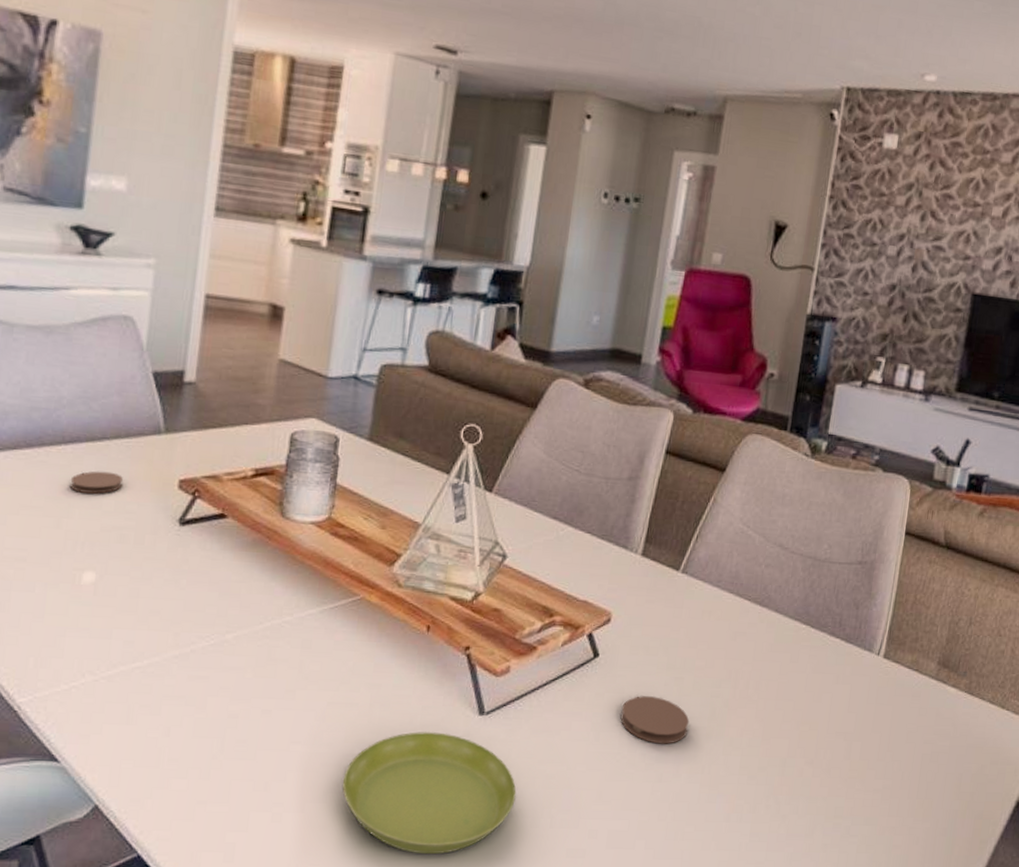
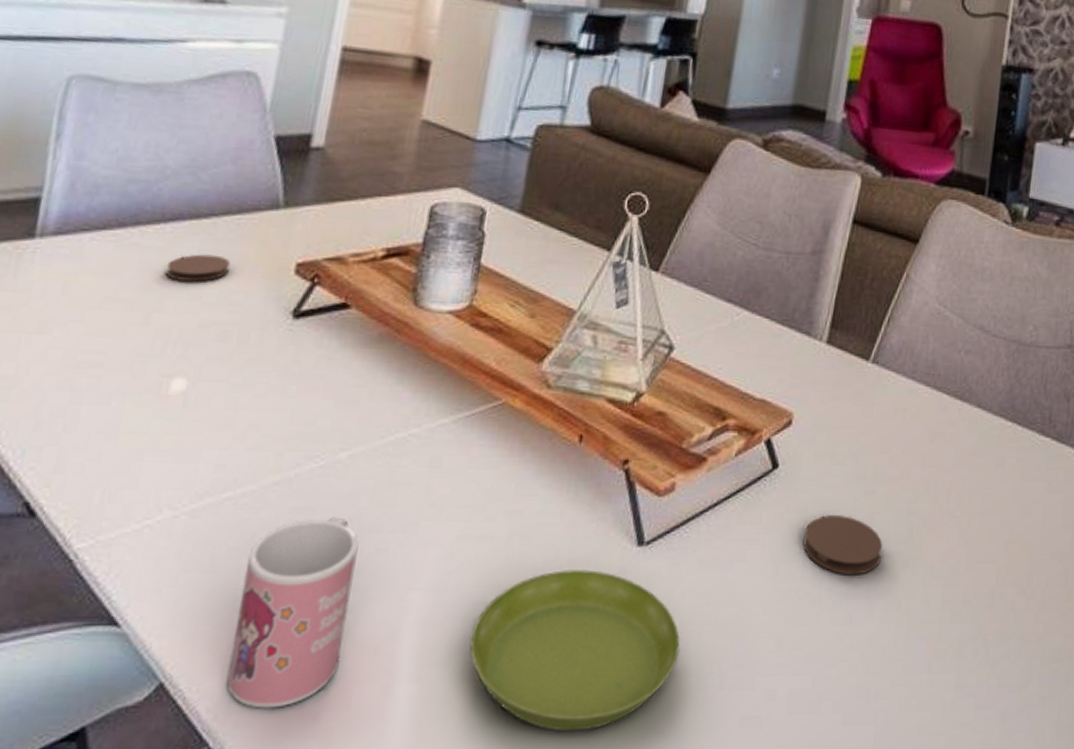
mug: none [147,684,247,828] -> present [226,517,359,709]

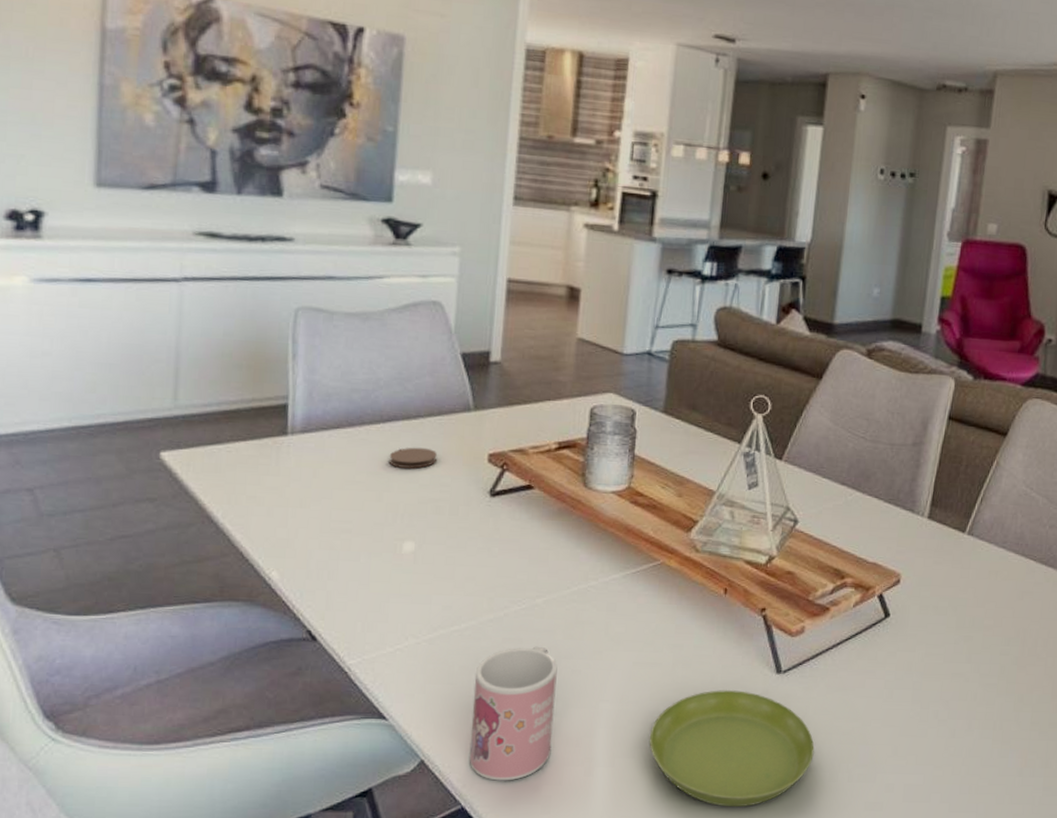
coaster: present [803,515,883,575] -> none [912,654,980,701]

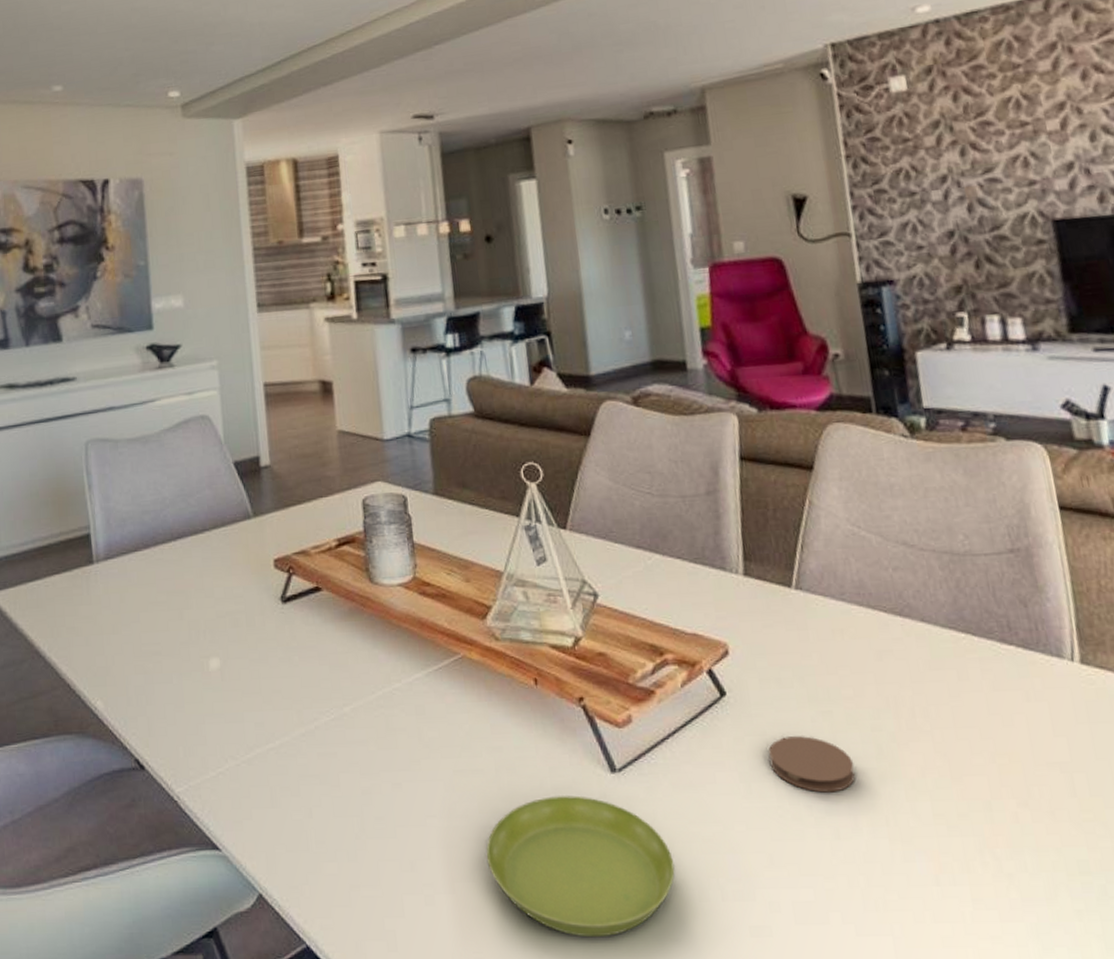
coaster: present [388,447,437,469] -> none [184,560,227,584]
mug: present [469,646,558,781] -> none [297,759,387,915]
coaster: none [912,654,980,701] -> present [768,736,856,793]

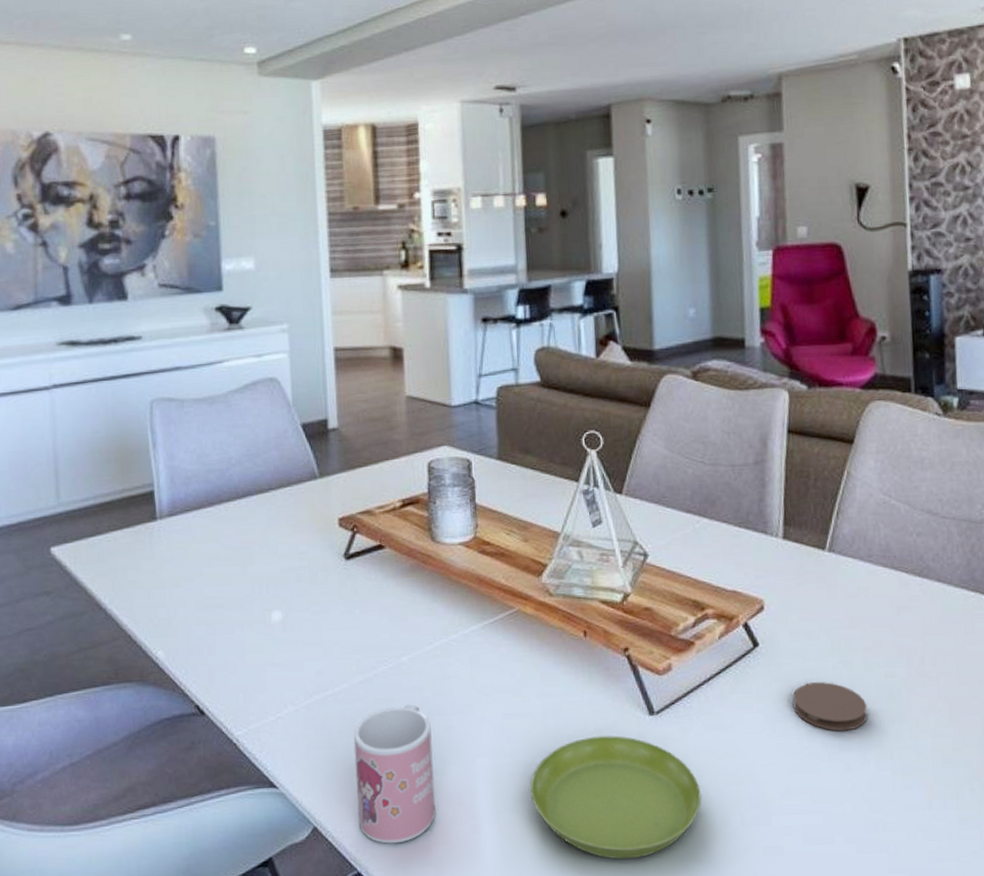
mug: none [297,759,387,915] -> present [353,704,436,844]

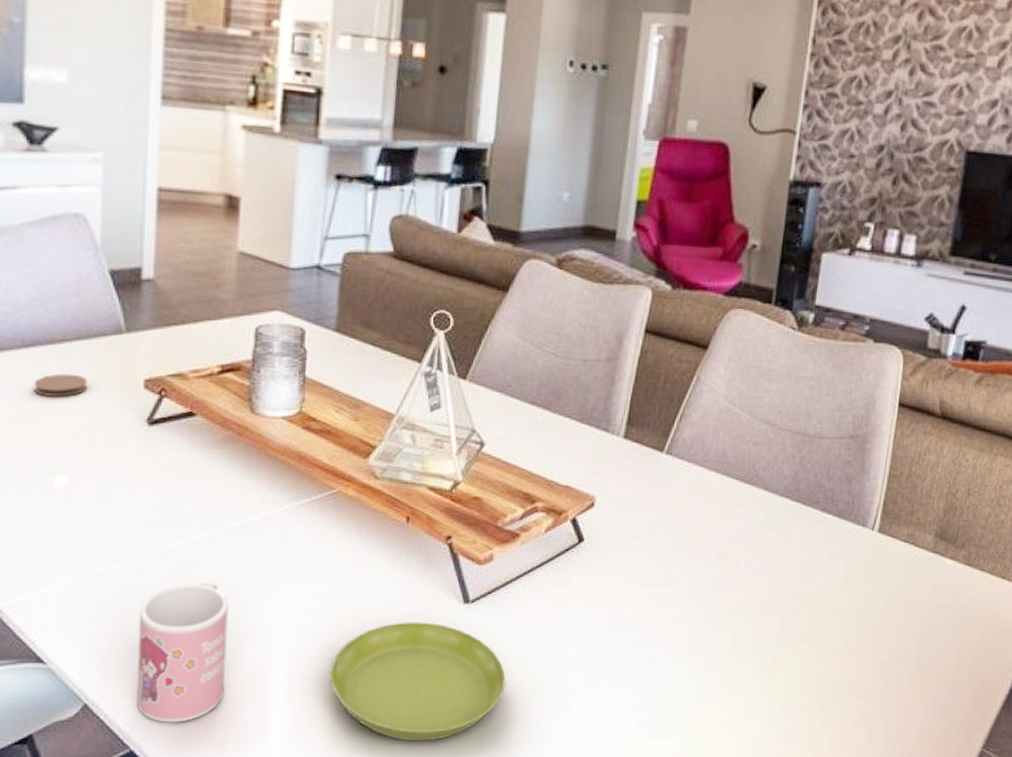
coaster: none [248,518,292,540] -> present [33,373,87,397]
coaster: present [792,682,868,731] -> none [608,579,679,626]

